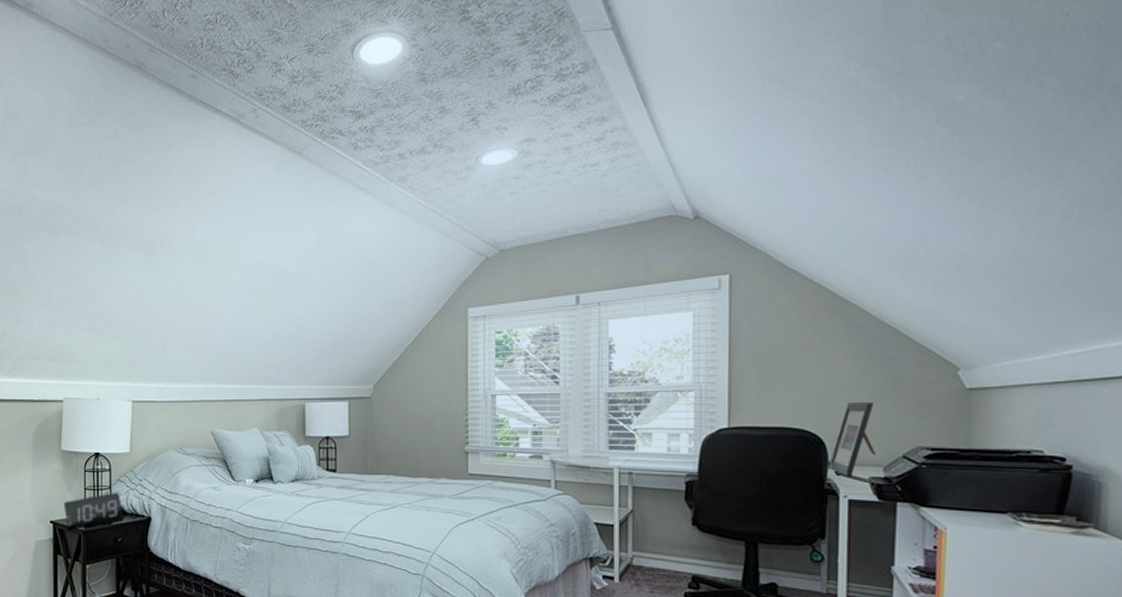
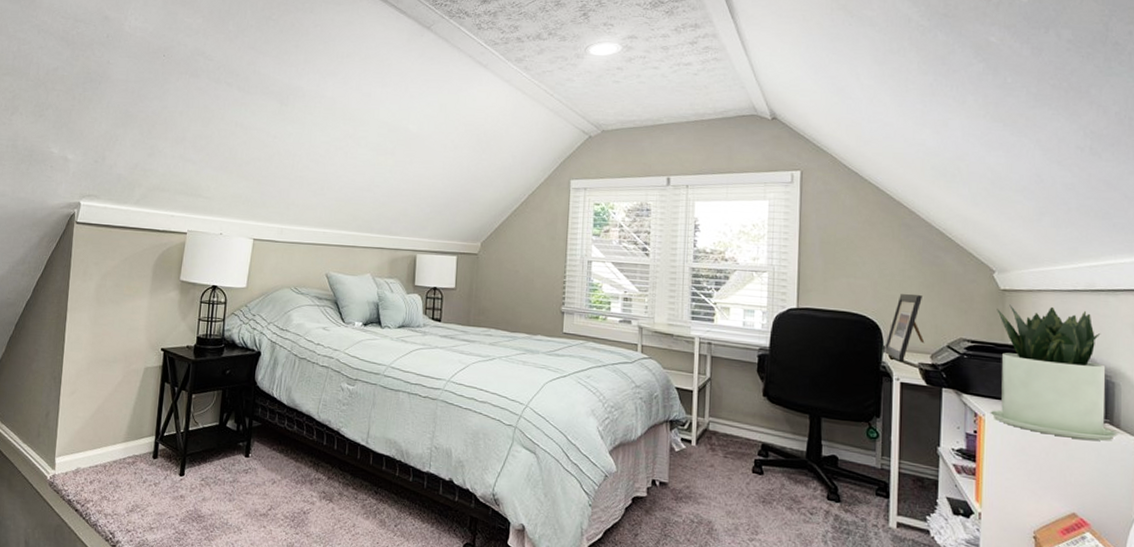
alarm clock: present [63,492,123,530] -> none [176,325,234,359]
planter: none [952,403,1104,547] -> present [990,304,1118,441]

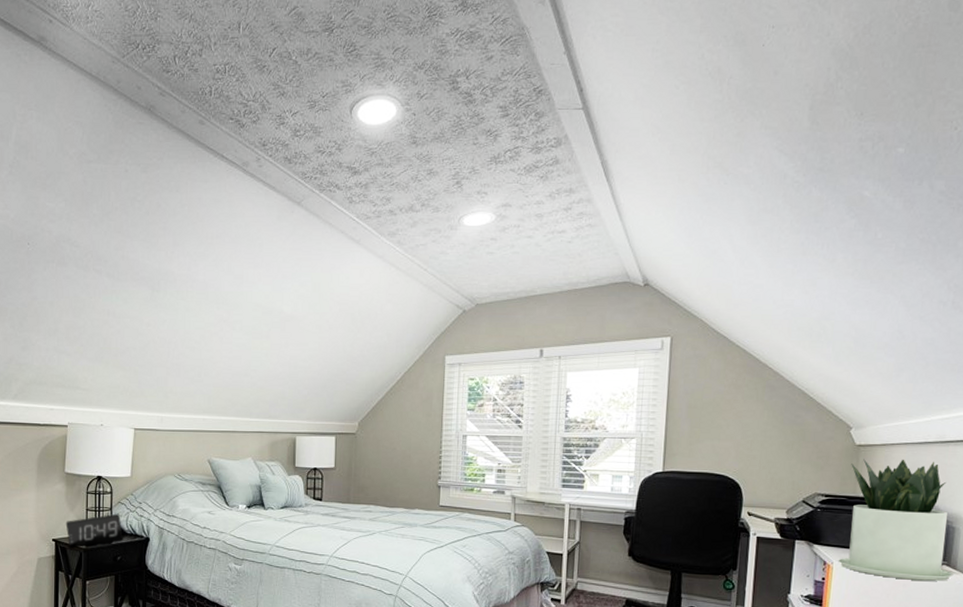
alarm clock: none [176,325,234,359] -> present [65,513,123,548]
picture frame: present [883,294,925,362] -> none [742,454,782,517]

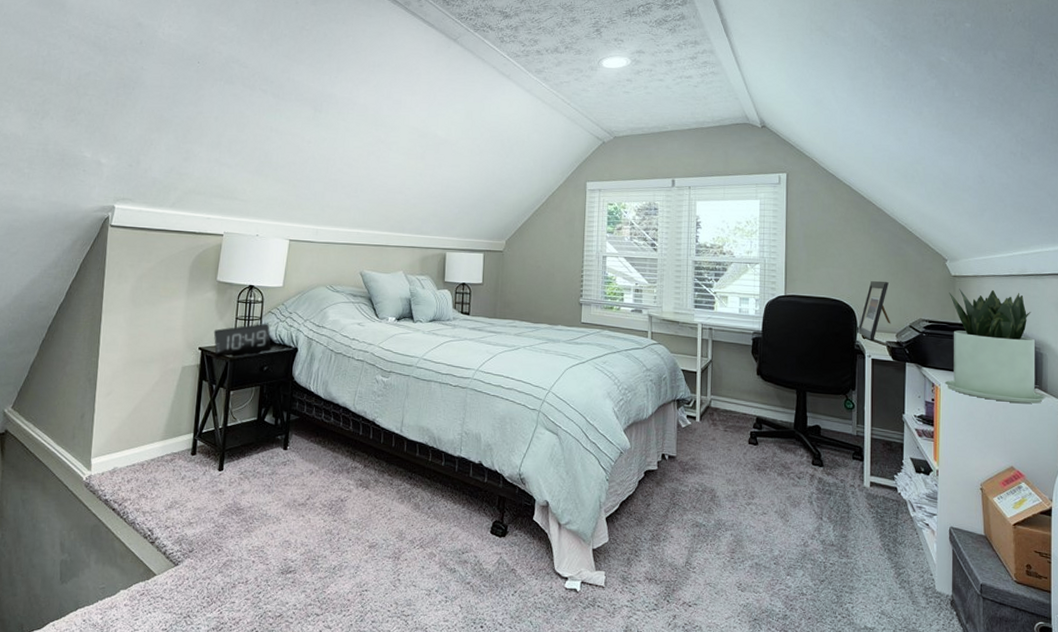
picture frame: none [742,454,782,517] -> present [857,281,891,340]

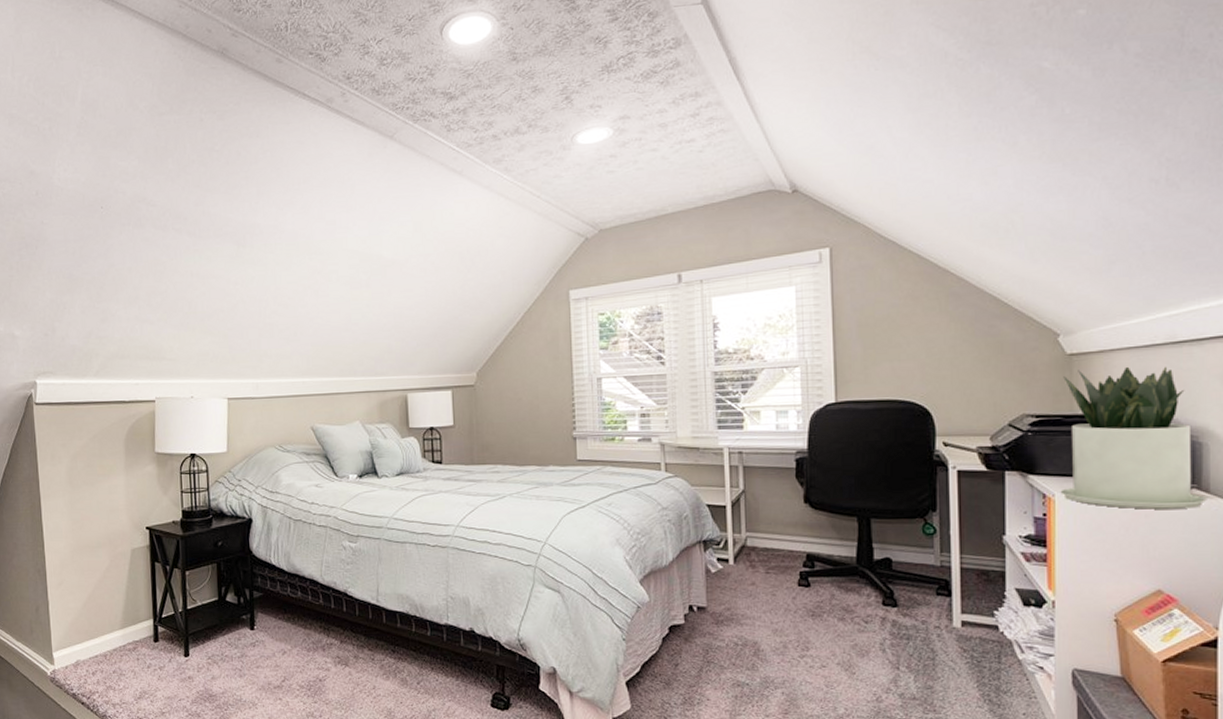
alarm clock: present [213,323,271,357] -> none [159,494,223,536]
picture frame: present [857,281,891,340] -> none [936,372,983,447]

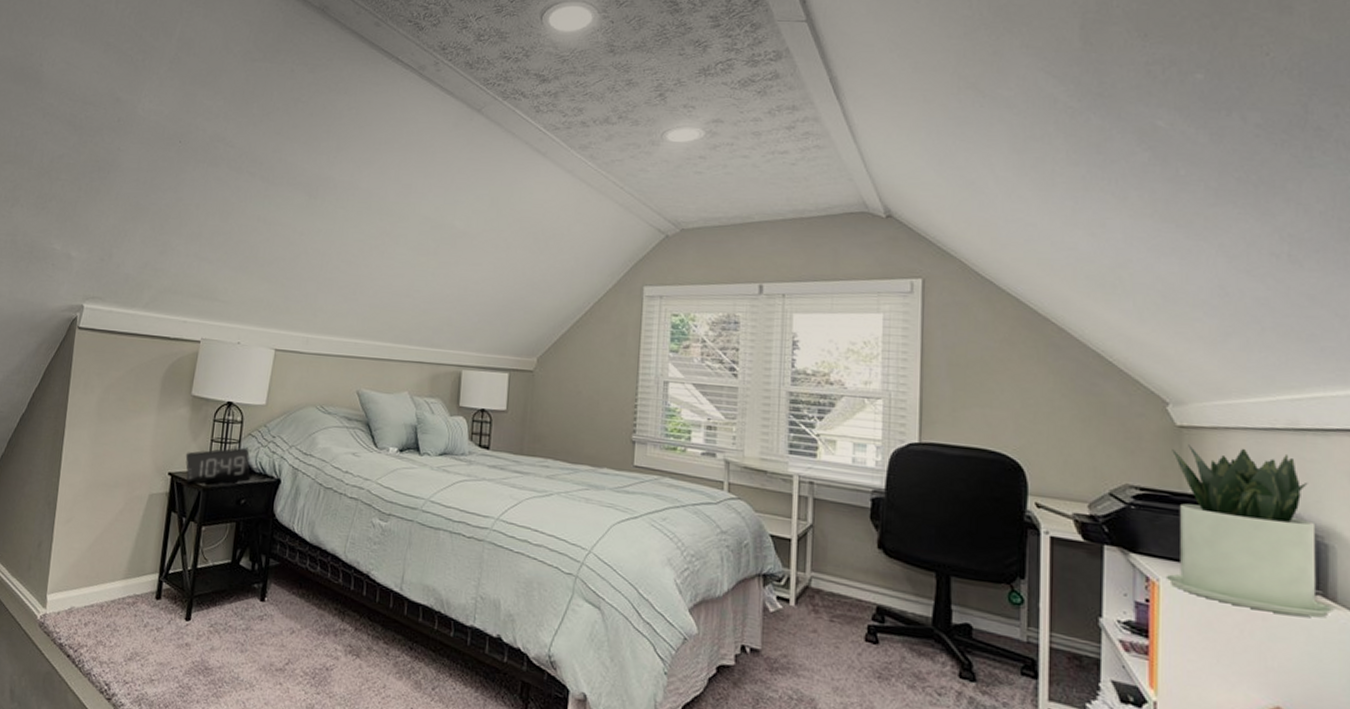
alarm clock: none [159,494,223,536] -> present [185,447,250,486]

